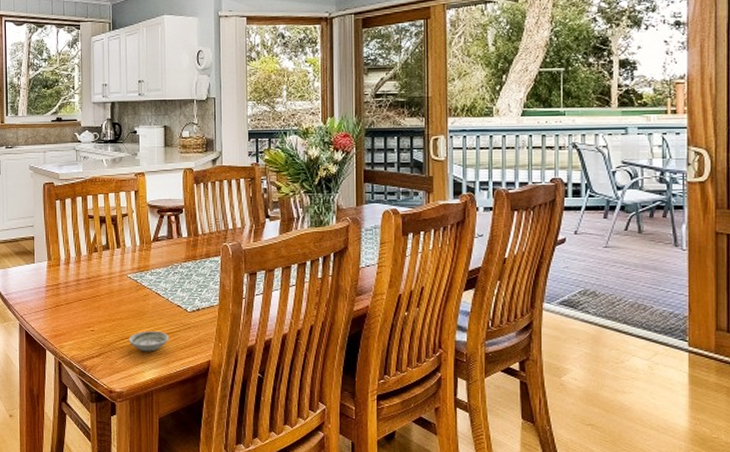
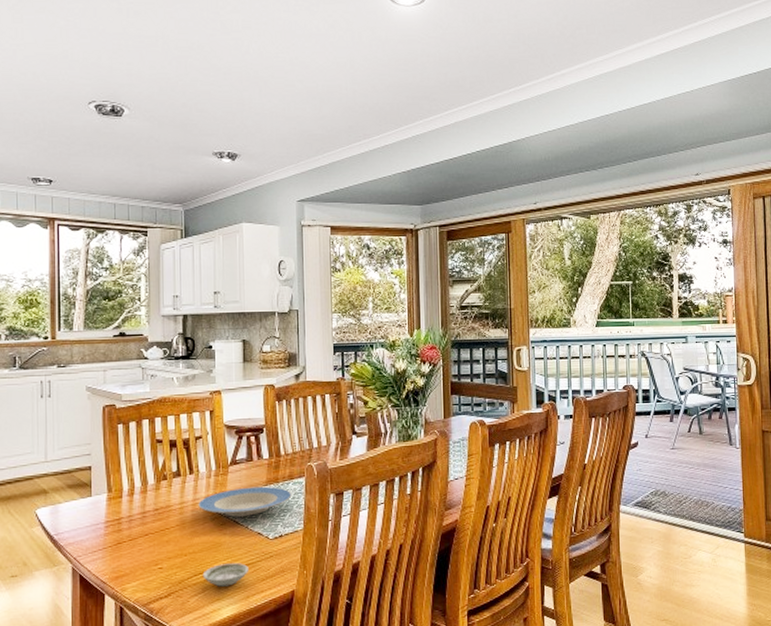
plate: none [125,262,209,289] -> present [198,486,292,517]

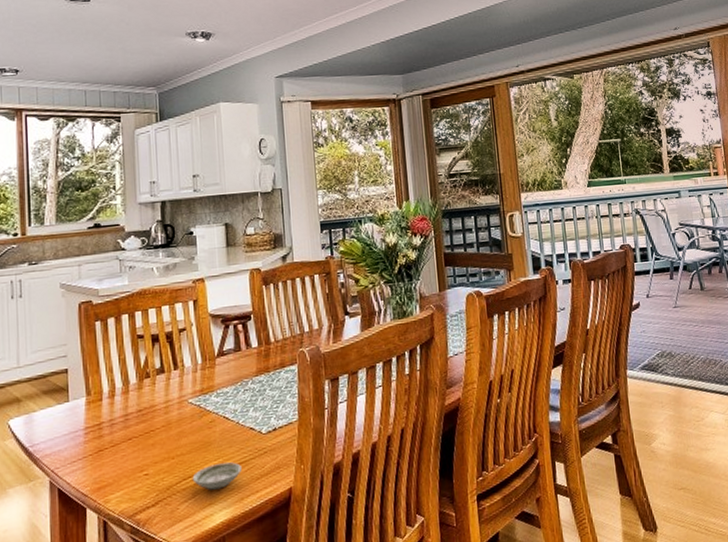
plate: present [198,486,292,517] -> none [184,377,285,413]

